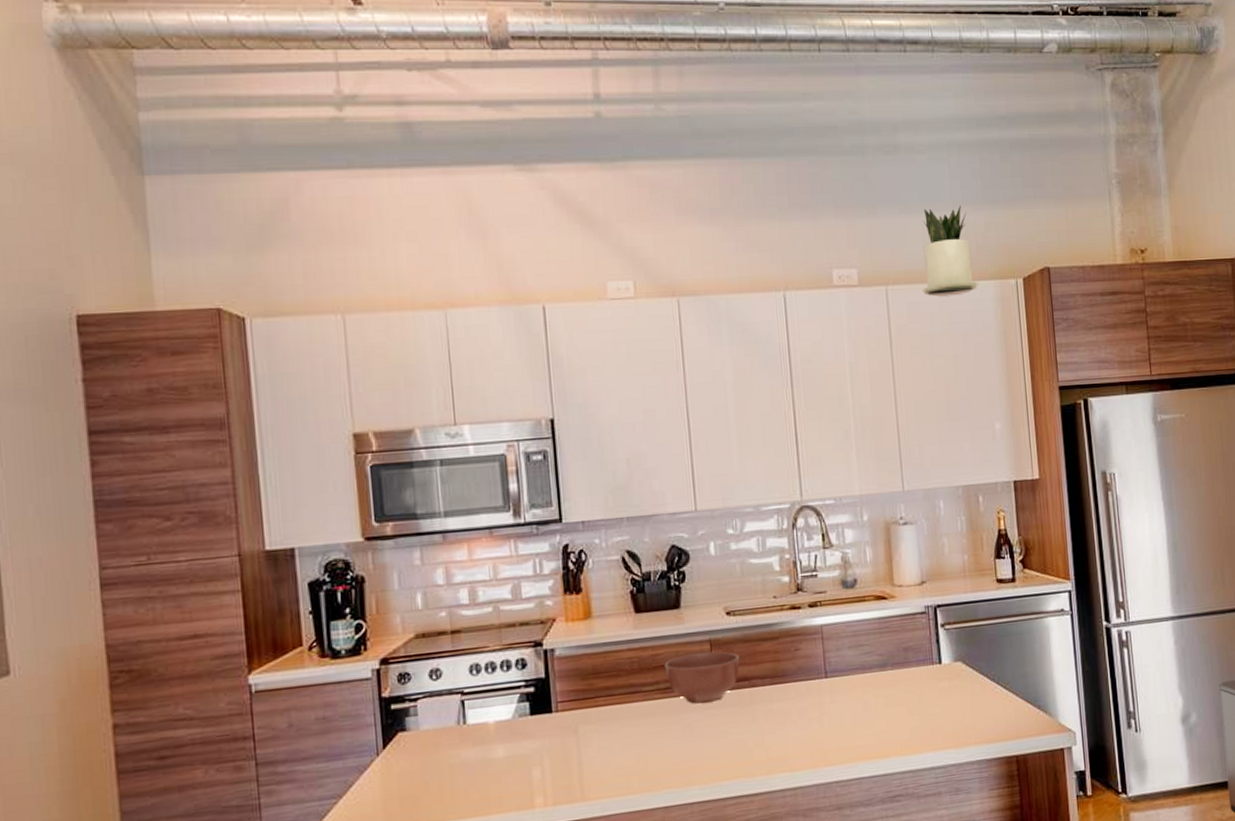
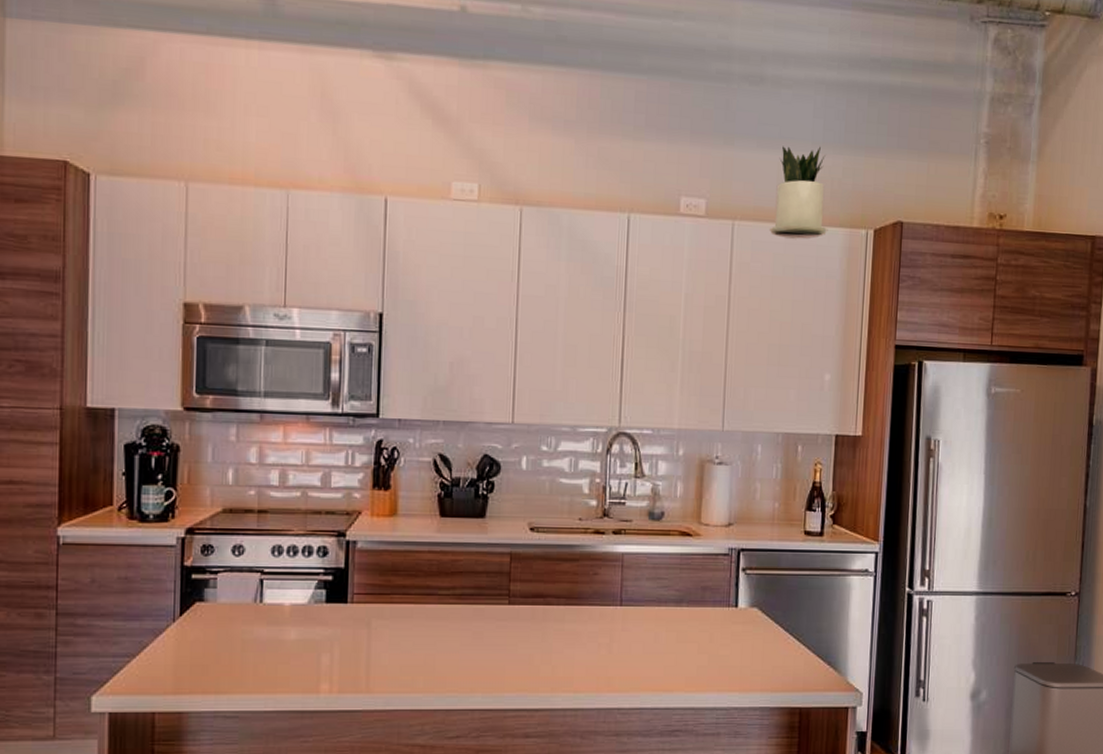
bowl: present [664,651,739,704] -> none [463,565,537,614]

